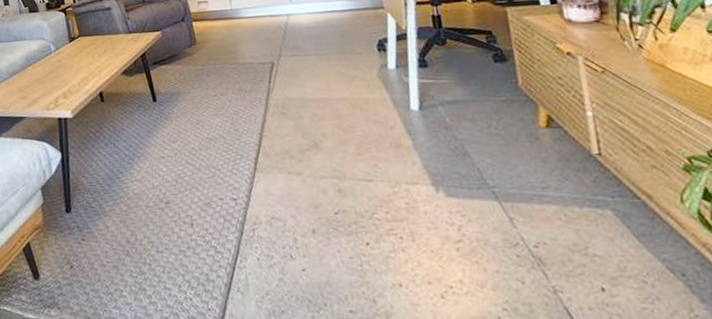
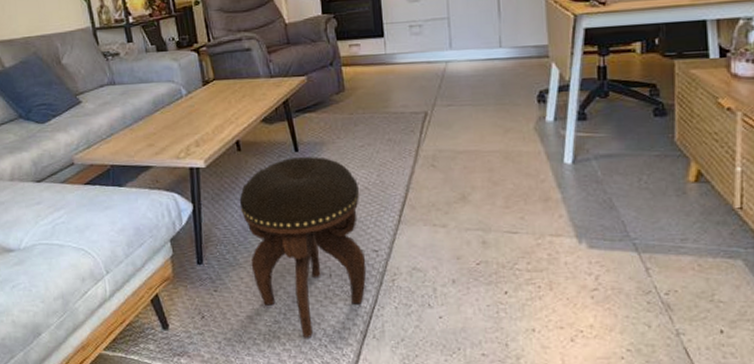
footstool: none [103,106,227,290] -> present [239,157,367,338]

